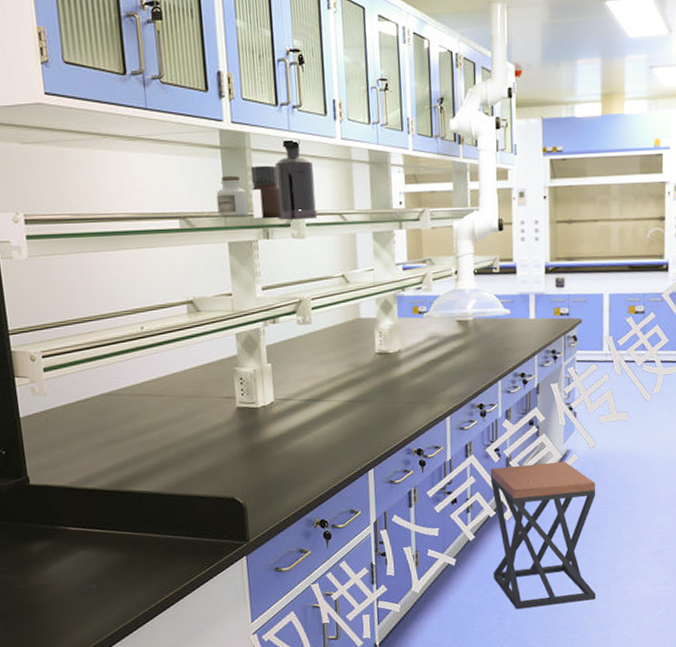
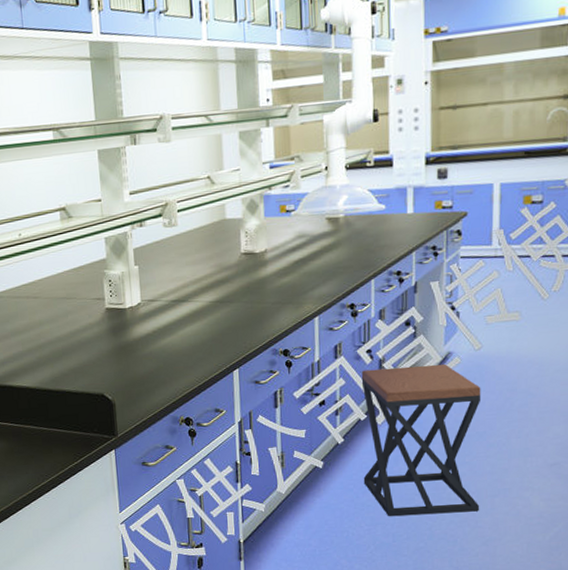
jar: present [216,176,249,218] -> none [86,85,117,127]
bottle: present [250,165,282,220] -> none [118,72,148,127]
spray bottle: present [274,141,318,220] -> none [141,45,184,126]

